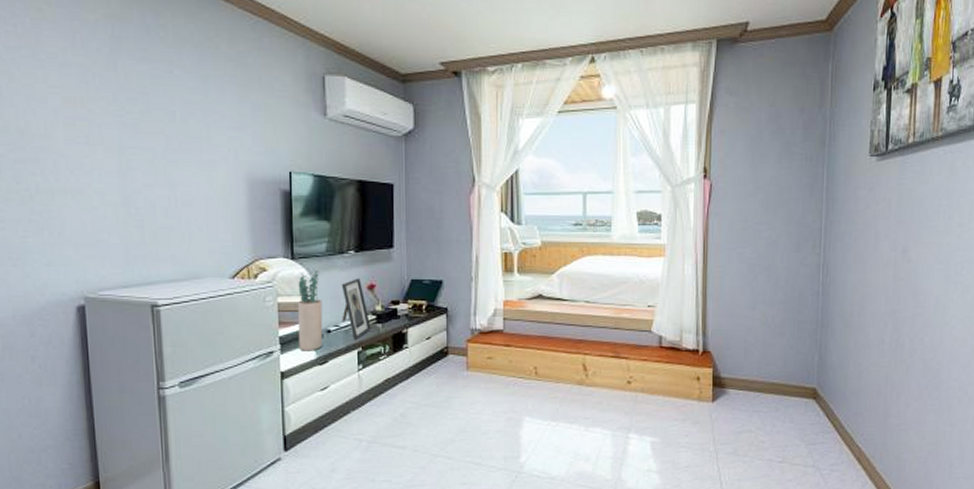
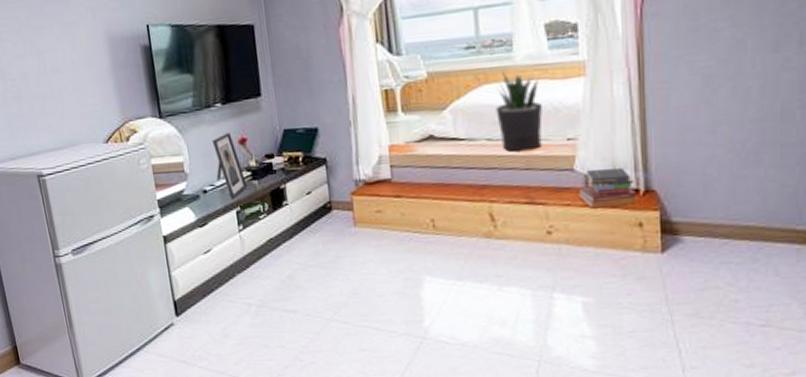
vase: present [297,270,323,351] -> none [168,127,201,214]
planter: none [594,246,630,314] -> present [496,71,543,153]
books: none [654,331,697,364] -> present [579,167,637,209]

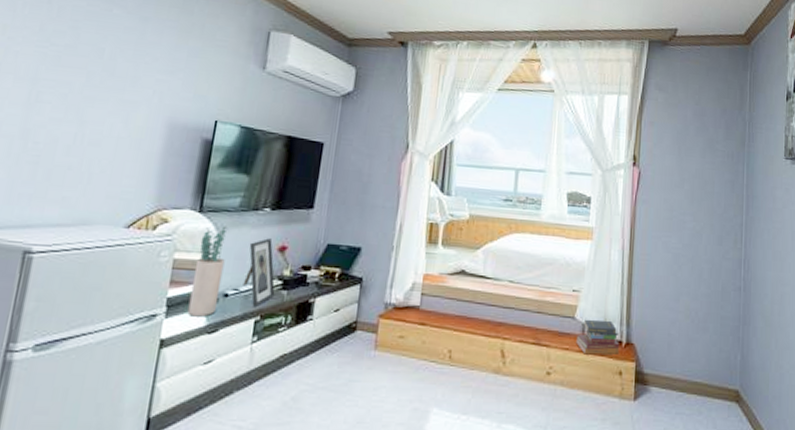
vase: none [168,127,201,214] -> present [187,226,228,317]
planter: present [496,71,543,153] -> none [520,224,557,297]

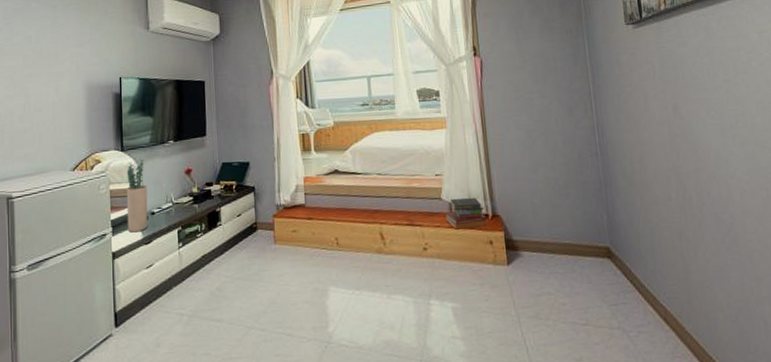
picture frame: present [243,238,275,307] -> none [163,164,189,220]

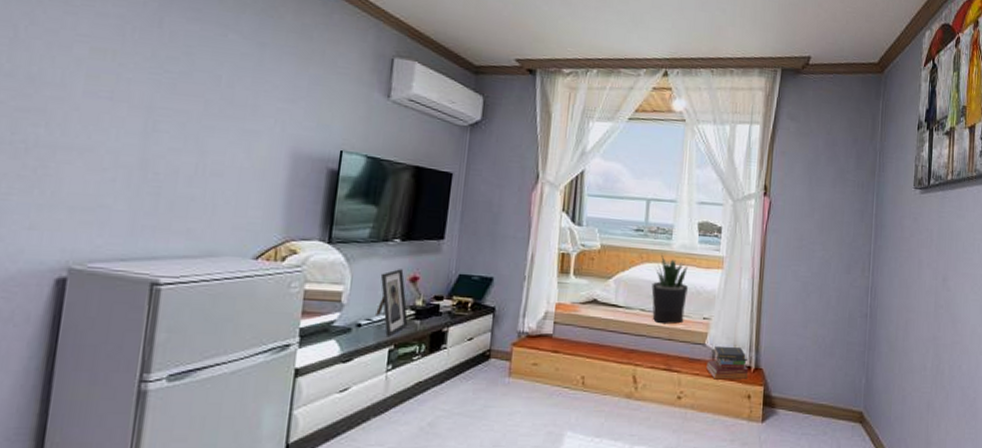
vase: present [126,159,148,233] -> none [321,257,358,347]
picture frame: none [163,164,189,220] -> present [375,269,408,336]
planter: none [384,123,418,185] -> present [651,254,688,325]

